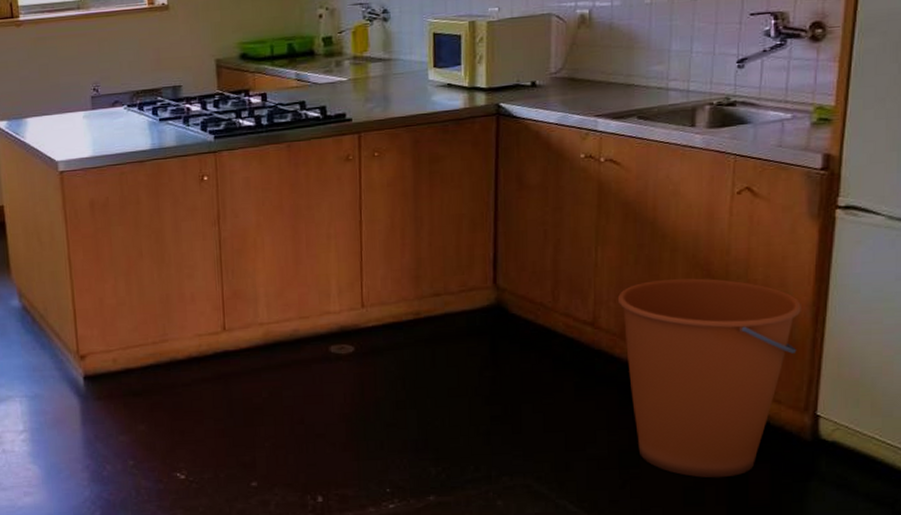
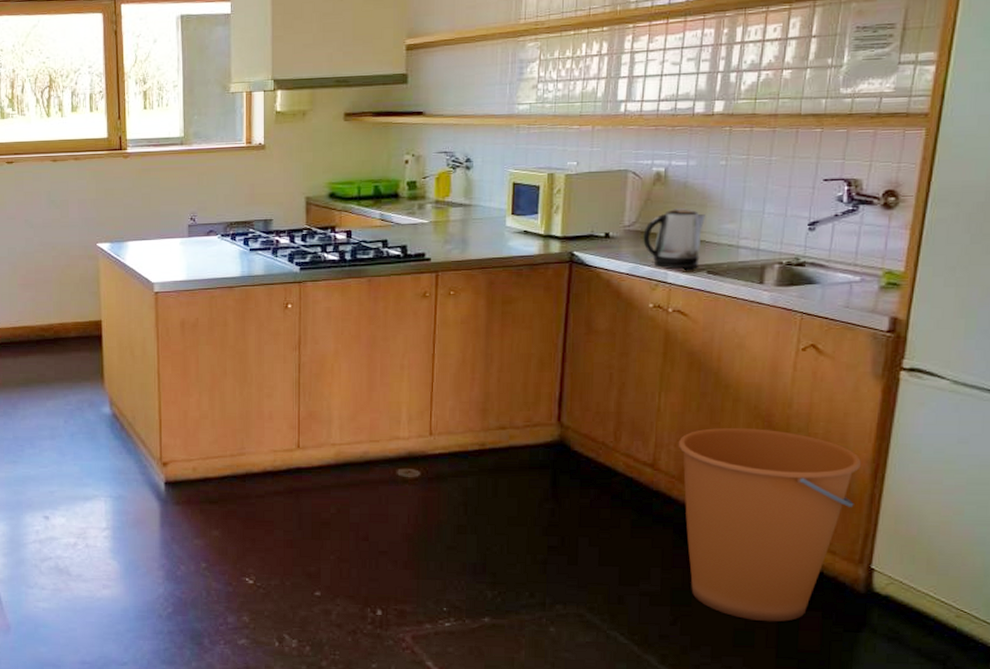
kettle: none [570,51,633,117] -> present [643,208,706,270]

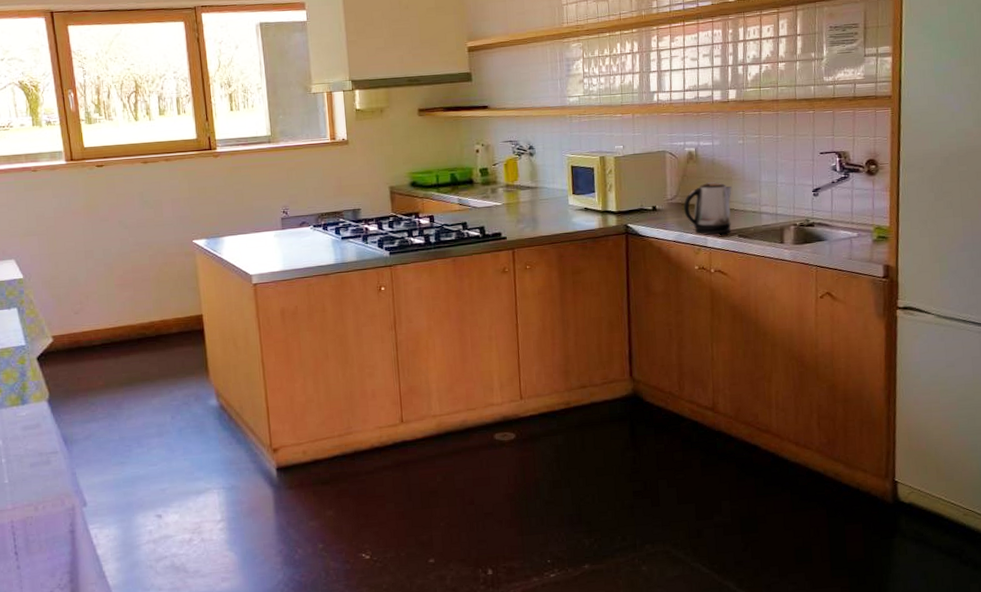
bucket: present [678,427,861,622] -> none [731,368,877,539]

